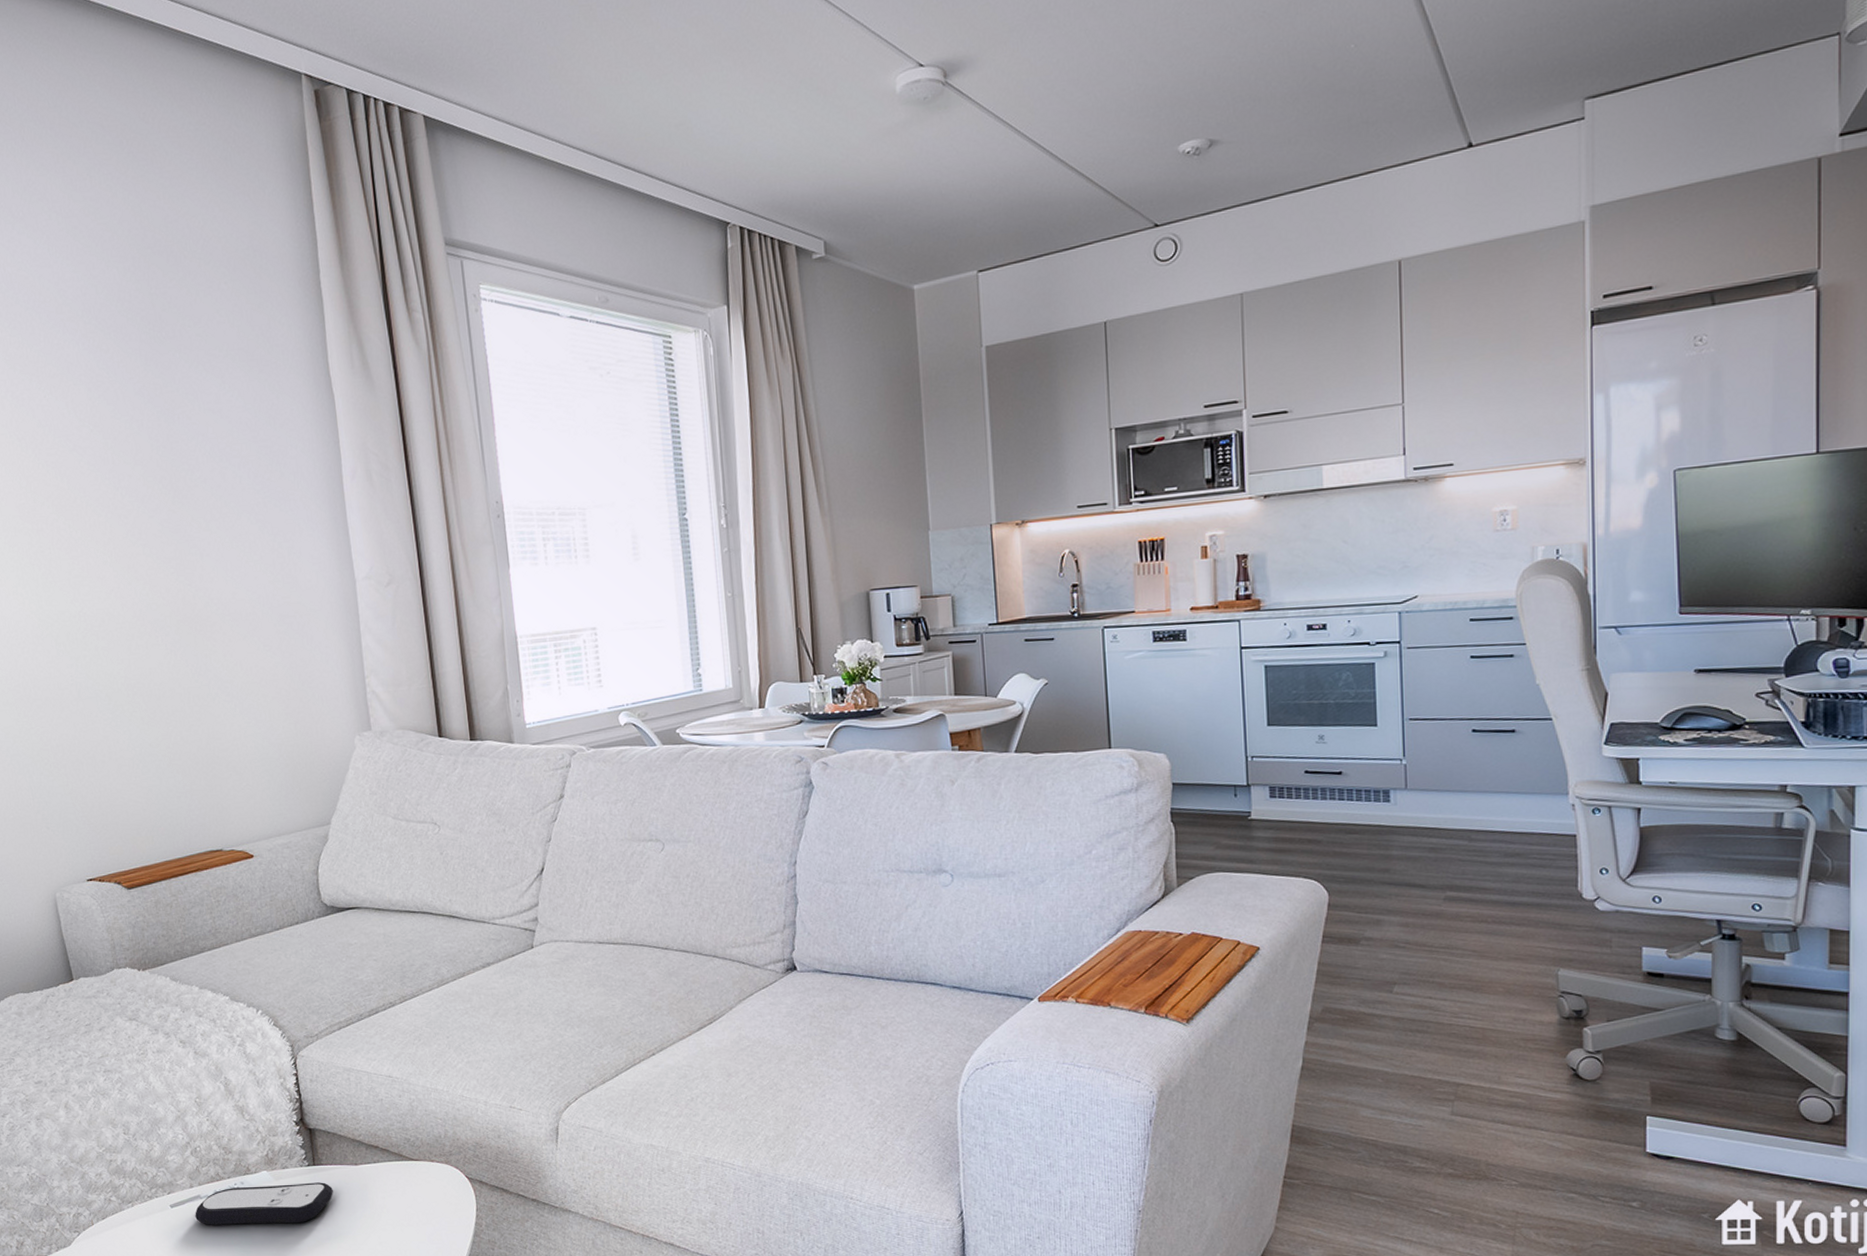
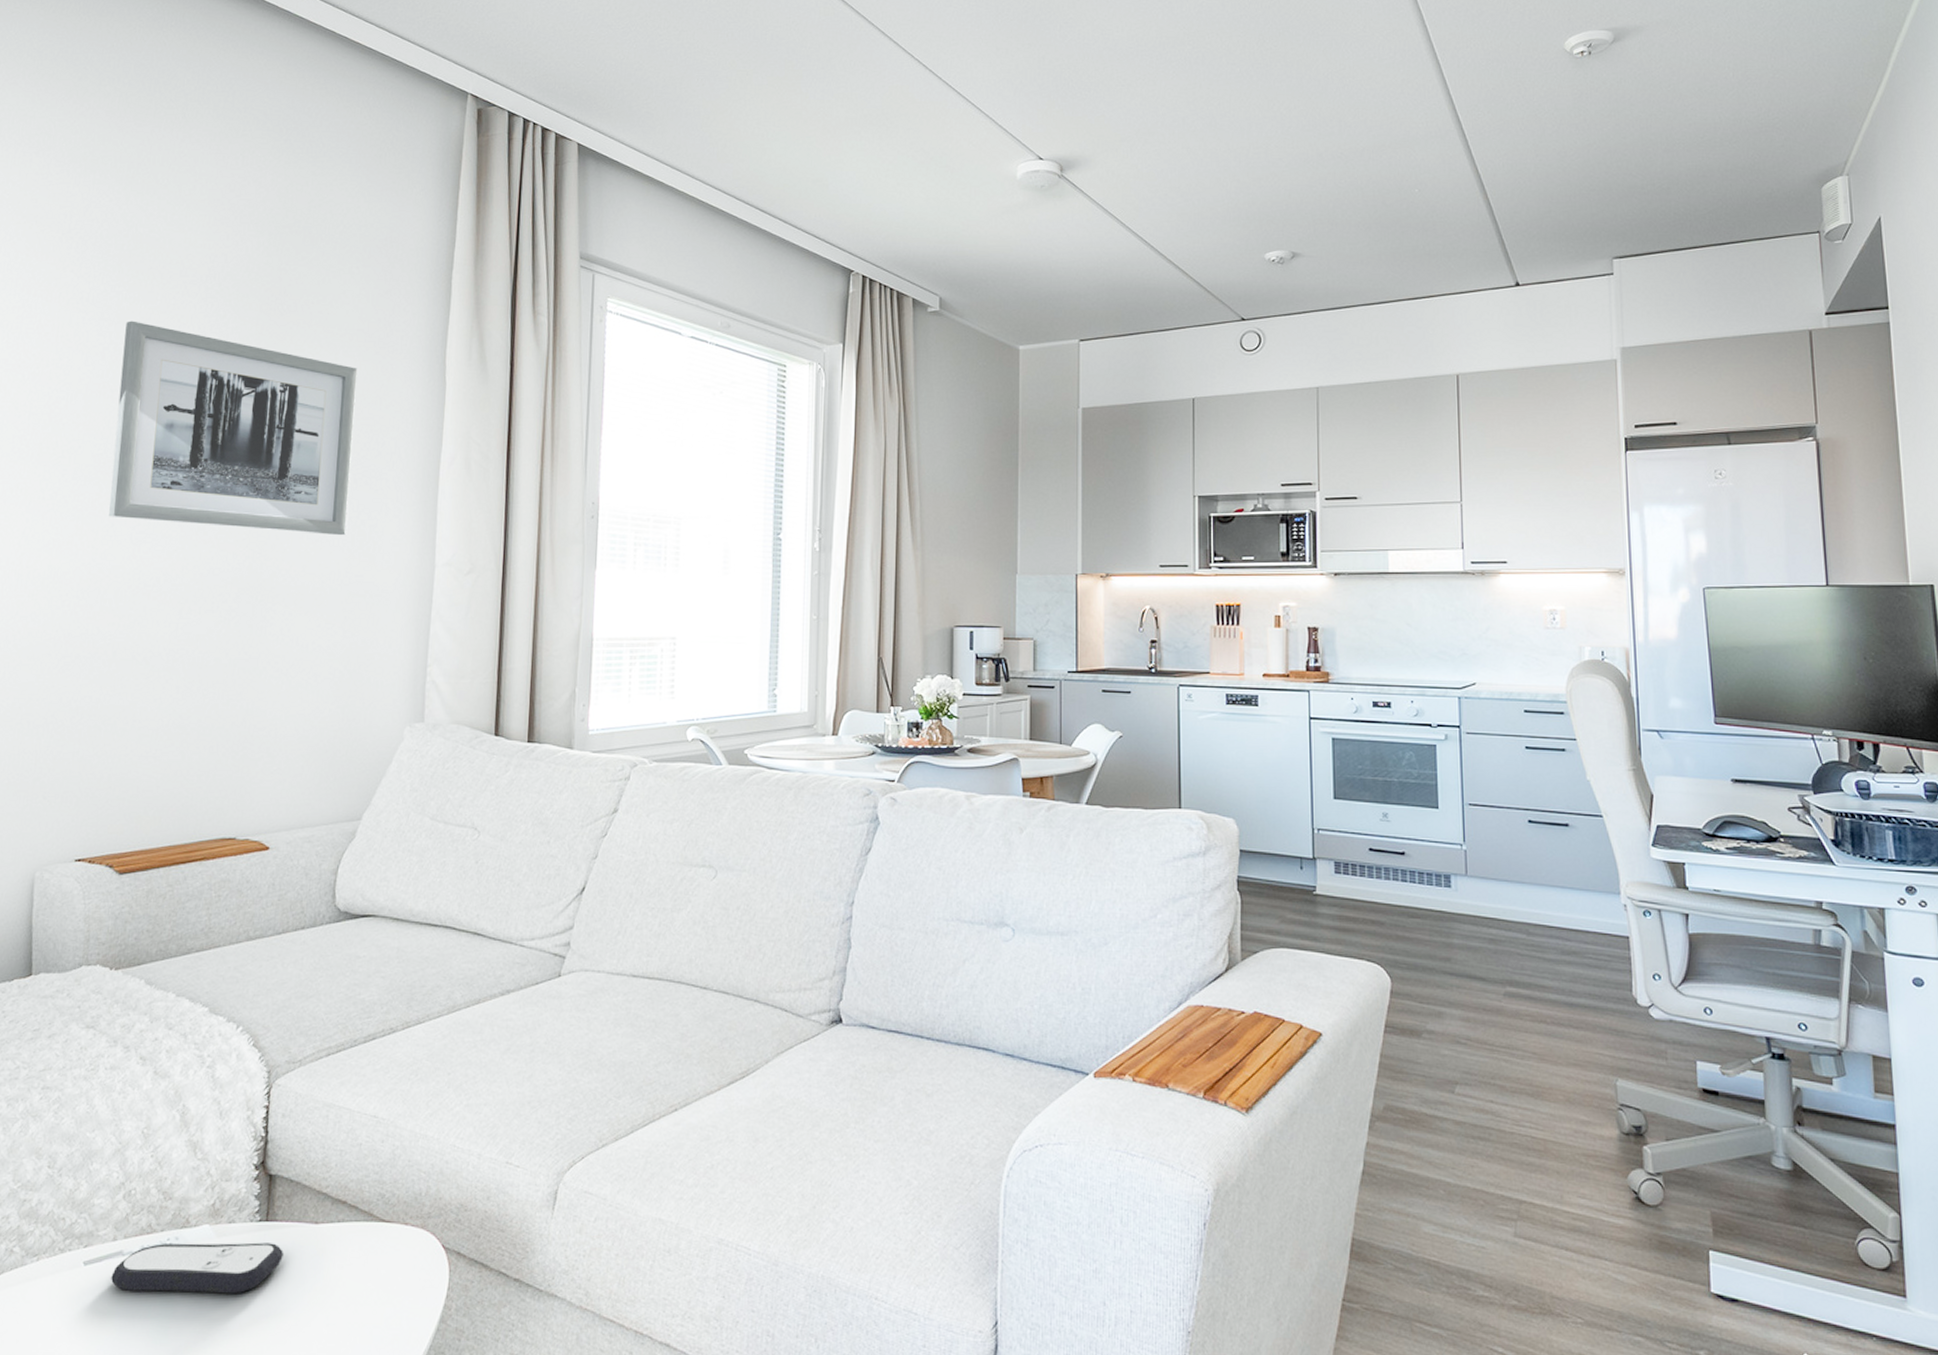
wall art: none [17,365,267,565] -> present [109,320,358,535]

